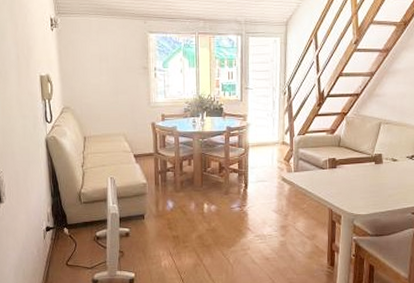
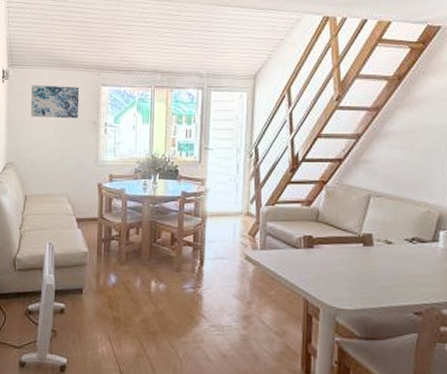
wall art: none [80,33,129,65] -> present [30,85,80,119]

